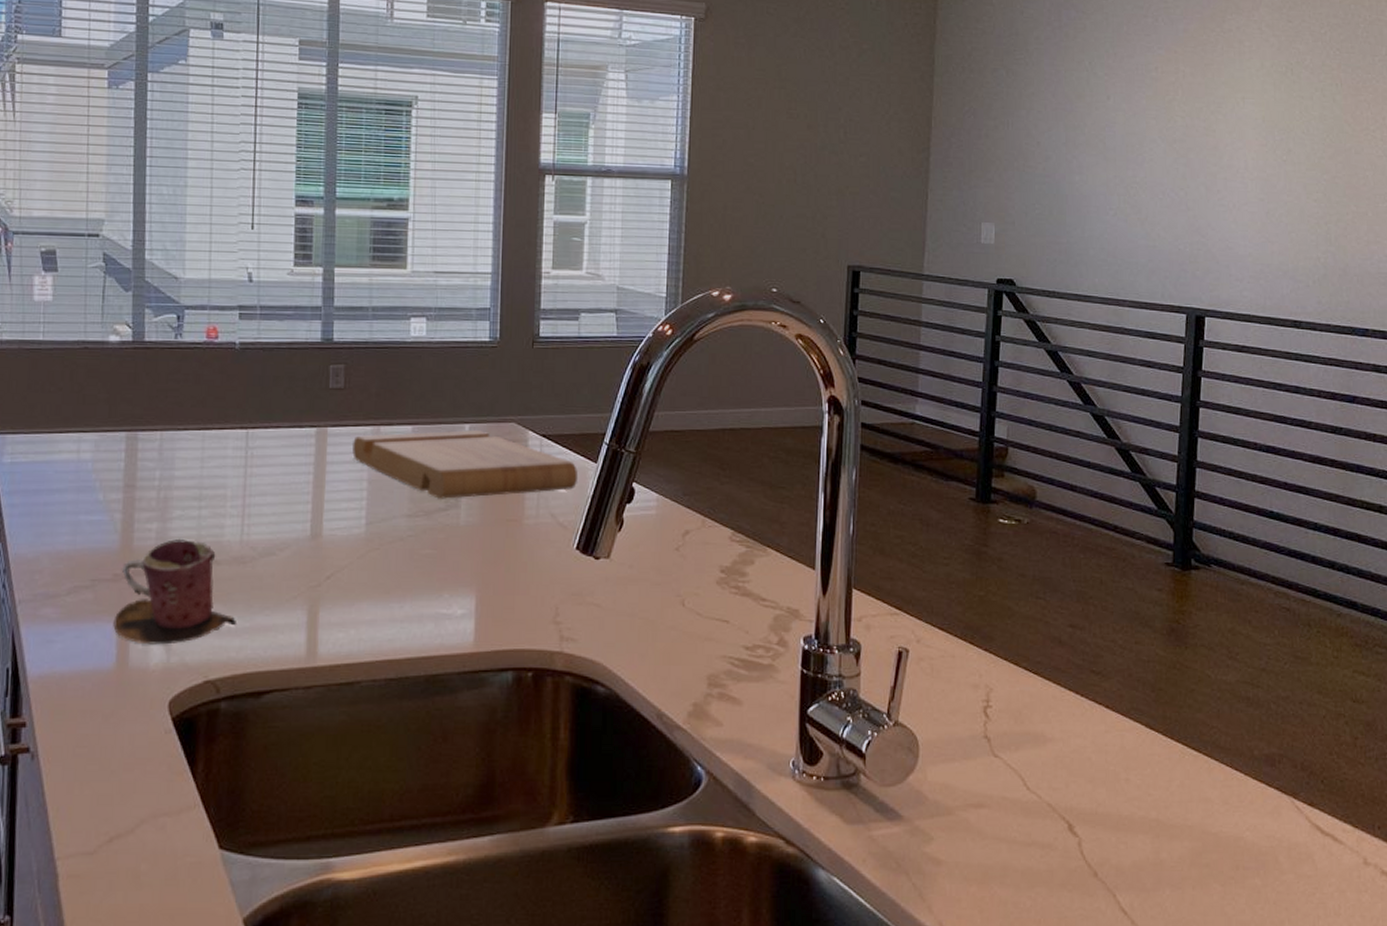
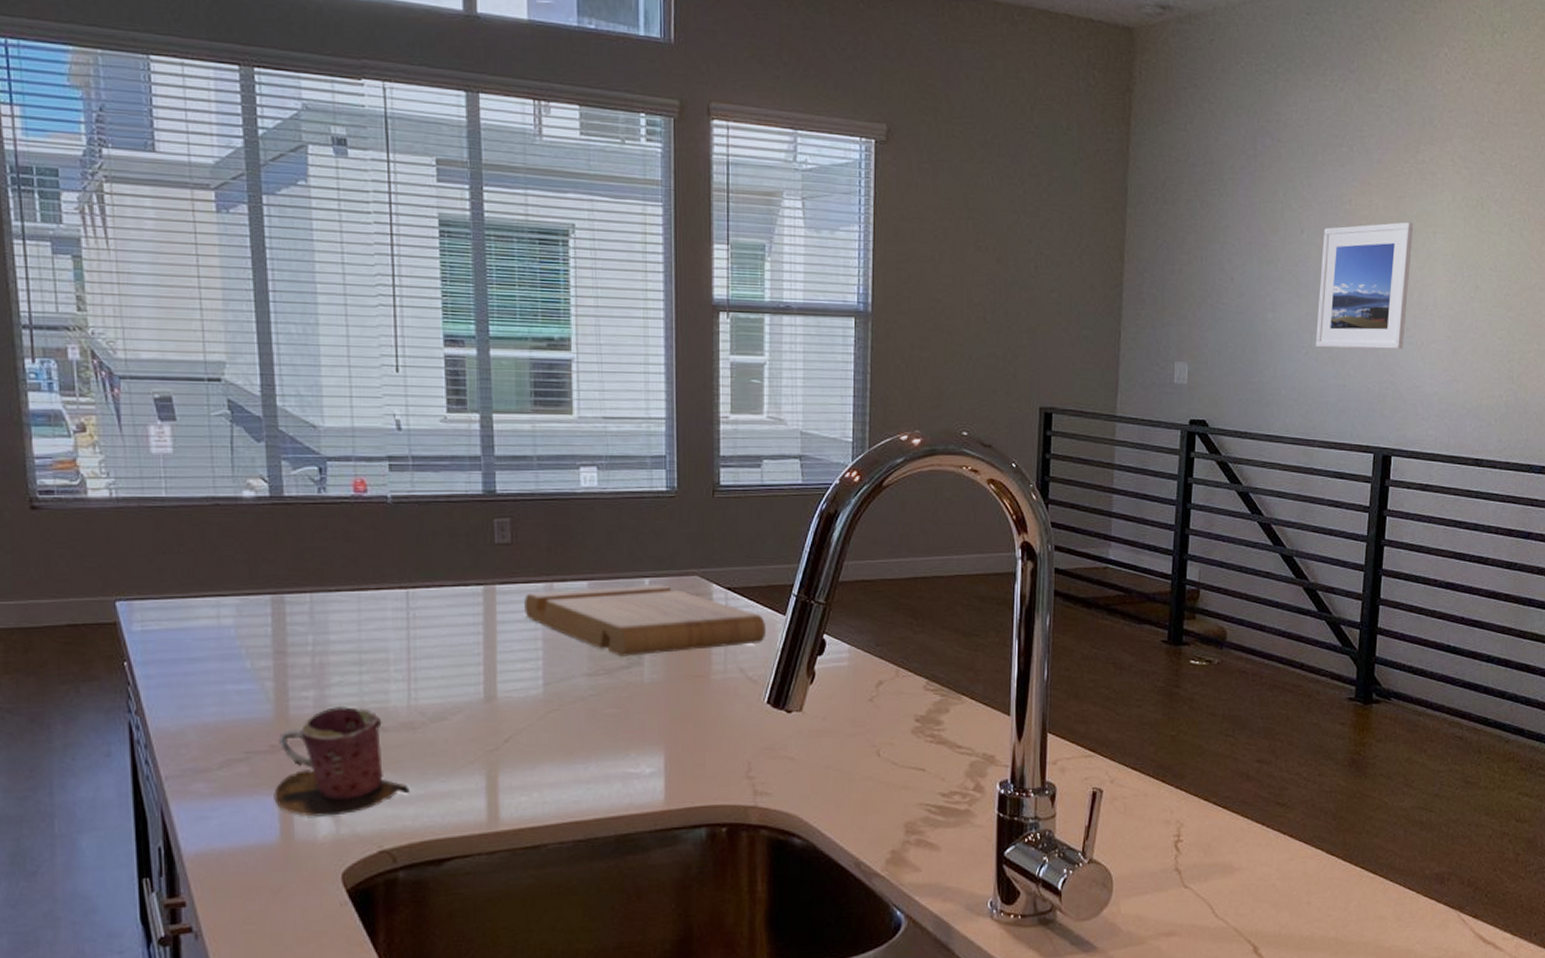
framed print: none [1123,88,1222,211] -> present [1315,222,1414,349]

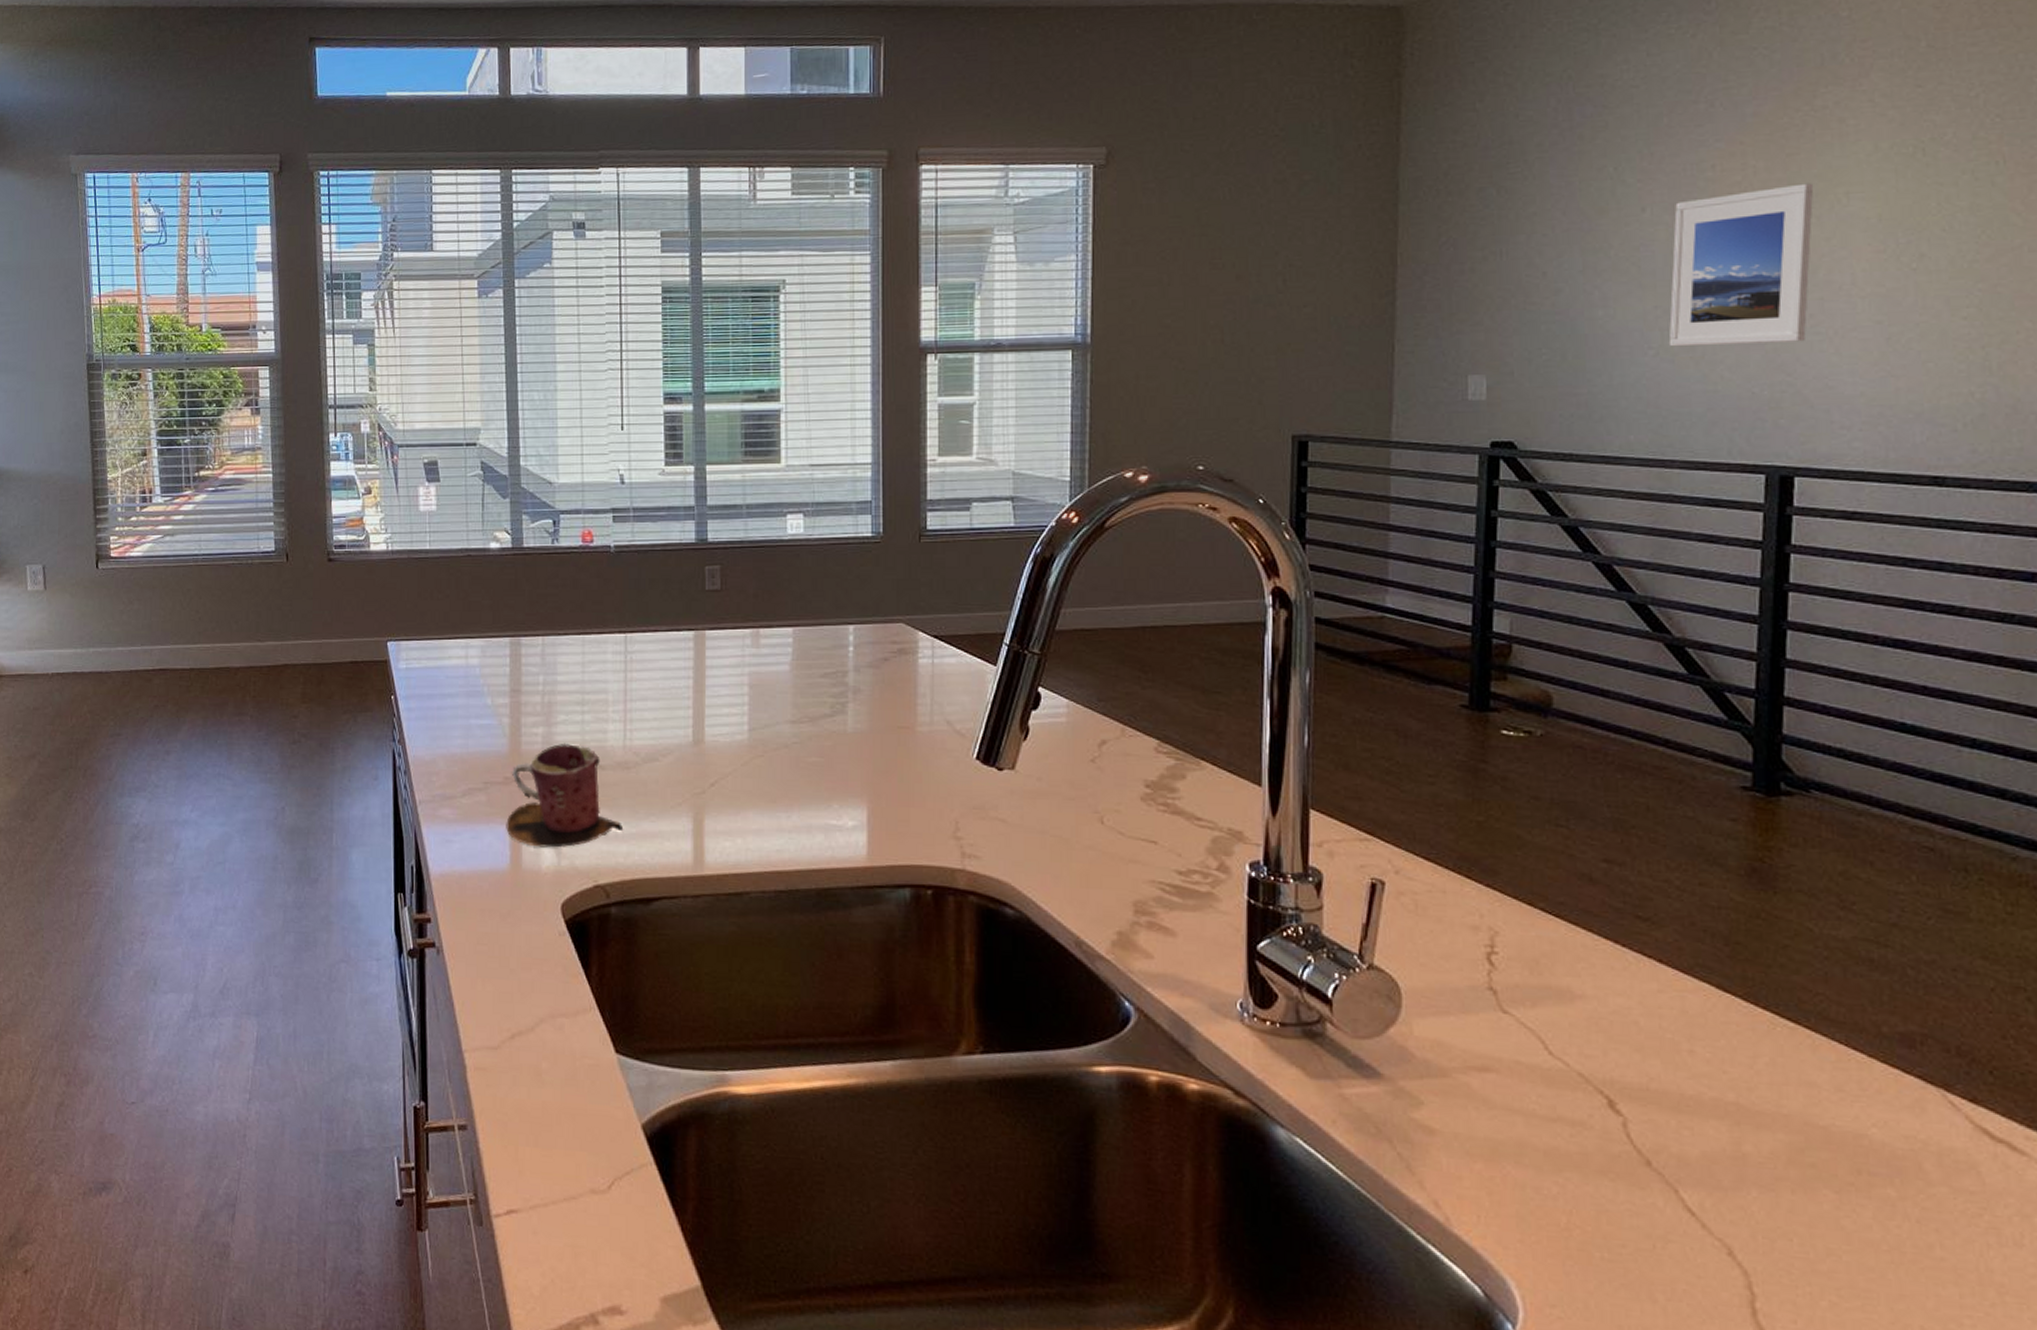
cutting board: present [523,585,767,657] -> none [730,632,976,705]

